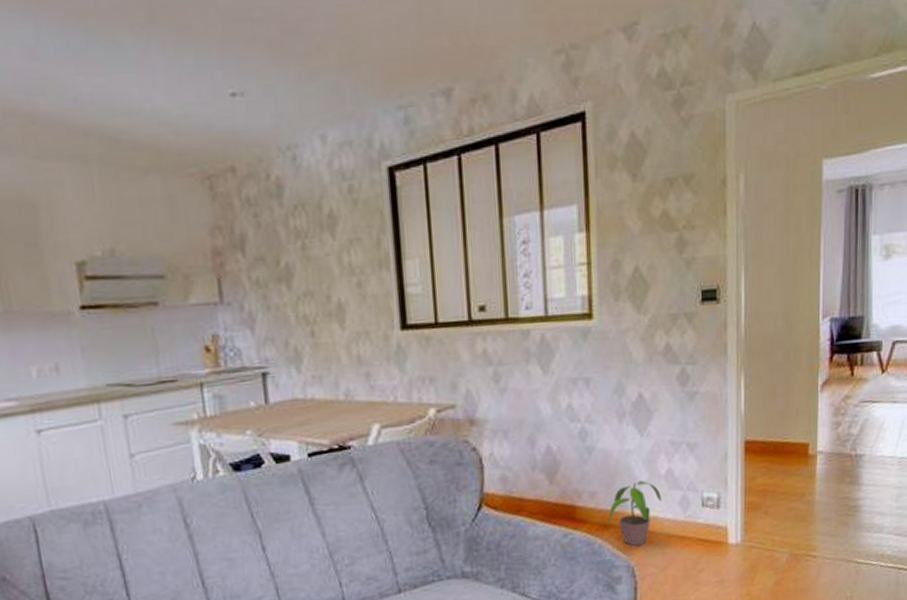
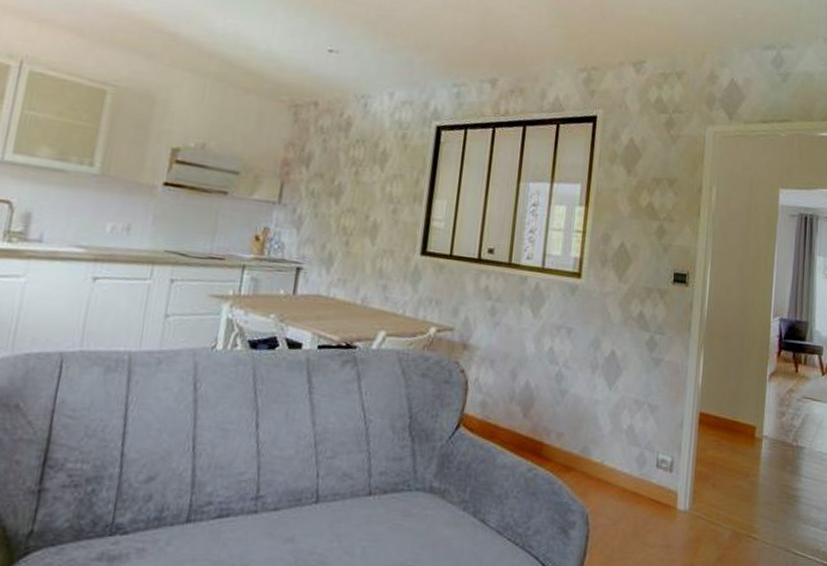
potted plant: present [607,480,661,546] -> none [569,430,621,494]

